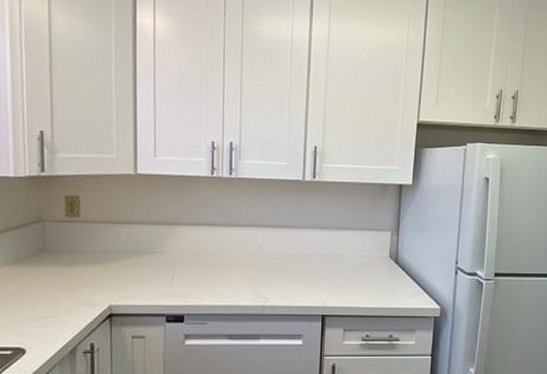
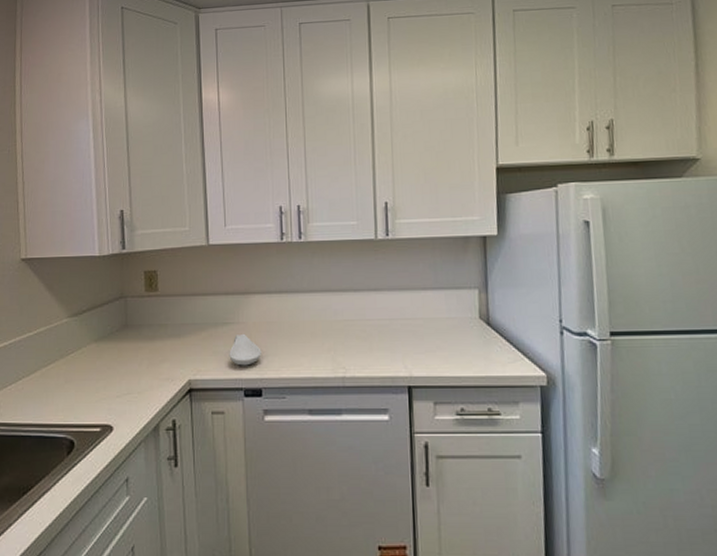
spoon rest: none [152,262,186,293] -> present [229,333,261,366]

